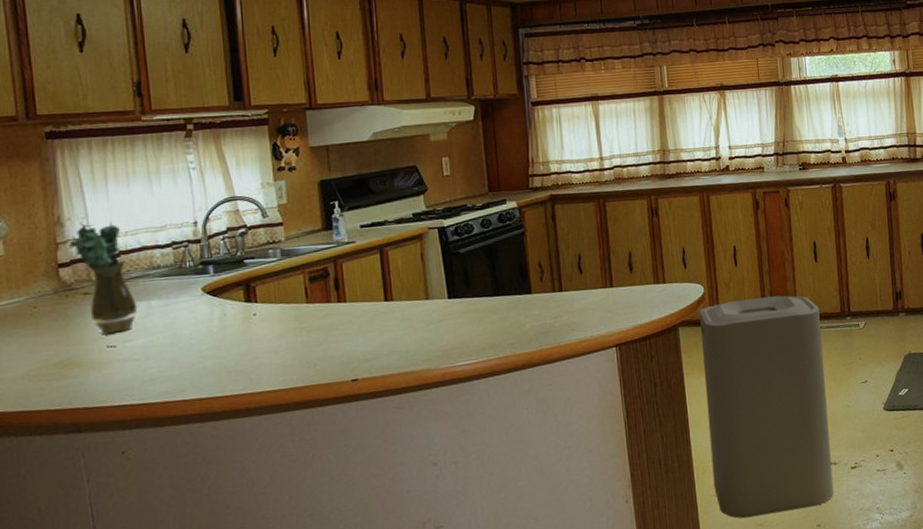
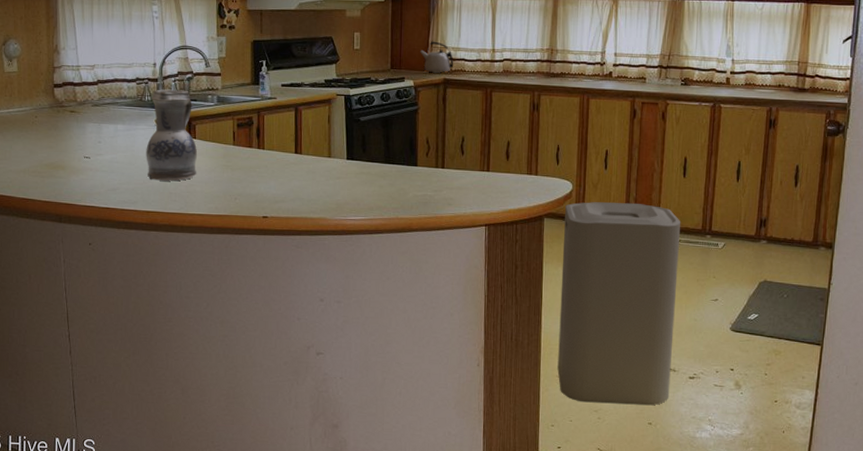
vase: present [69,222,138,334] -> none [63,52,108,147]
ceramic jug: none [192,247,263,361] -> present [146,89,198,181]
kettle: none [519,156,560,190] -> present [419,41,454,73]

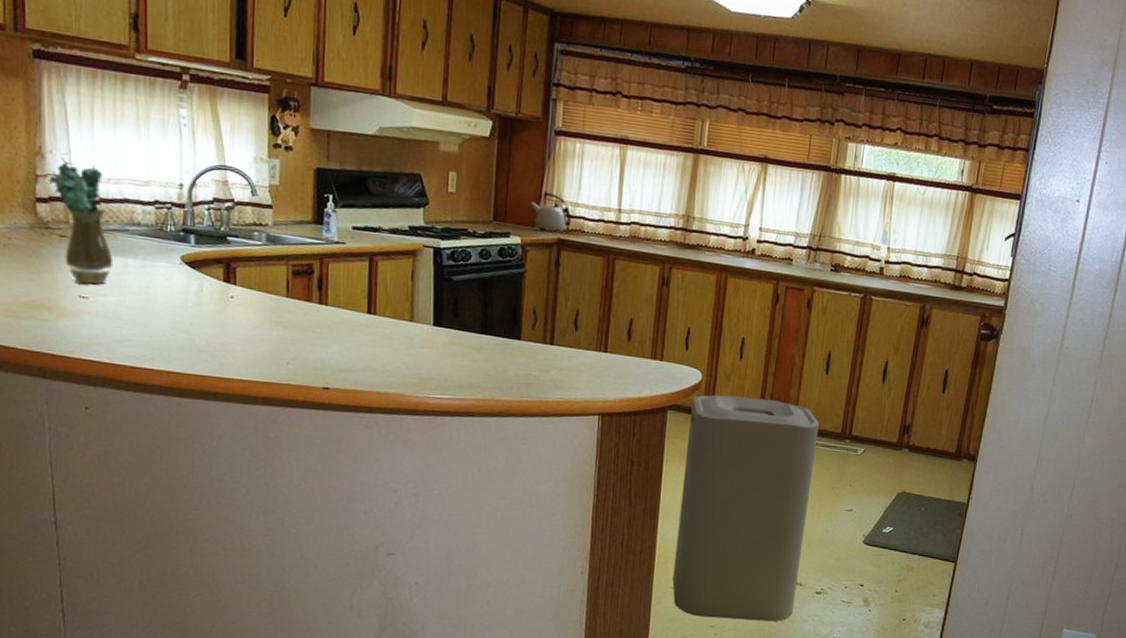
vase: none [63,52,108,147] -> present [49,157,114,285]
ceramic jug: present [146,89,198,181] -> none [166,218,238,337]

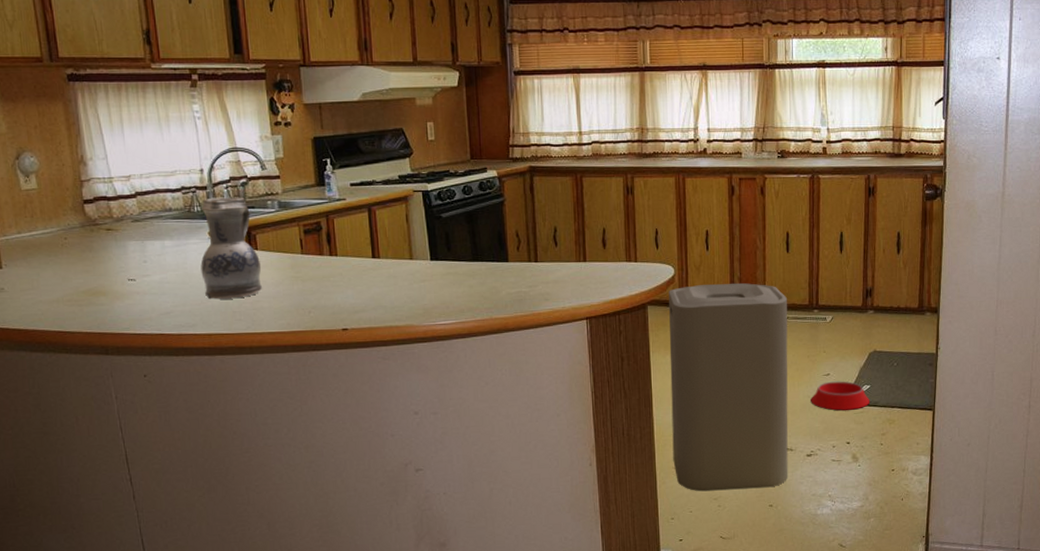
vase: present [49,157,114,285] -> none [92,162,154,268]
ceramic jug: none [166,218,238,337] -> present [200,197,263,300]
kettle: present [529,192,572,232] -> none [500,127,539,161]
pet bowl: none [828,517,892,551] -> present [811,381,871,411]

